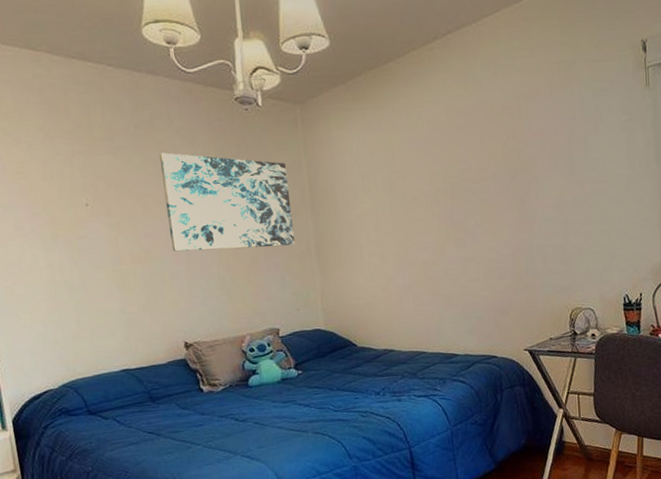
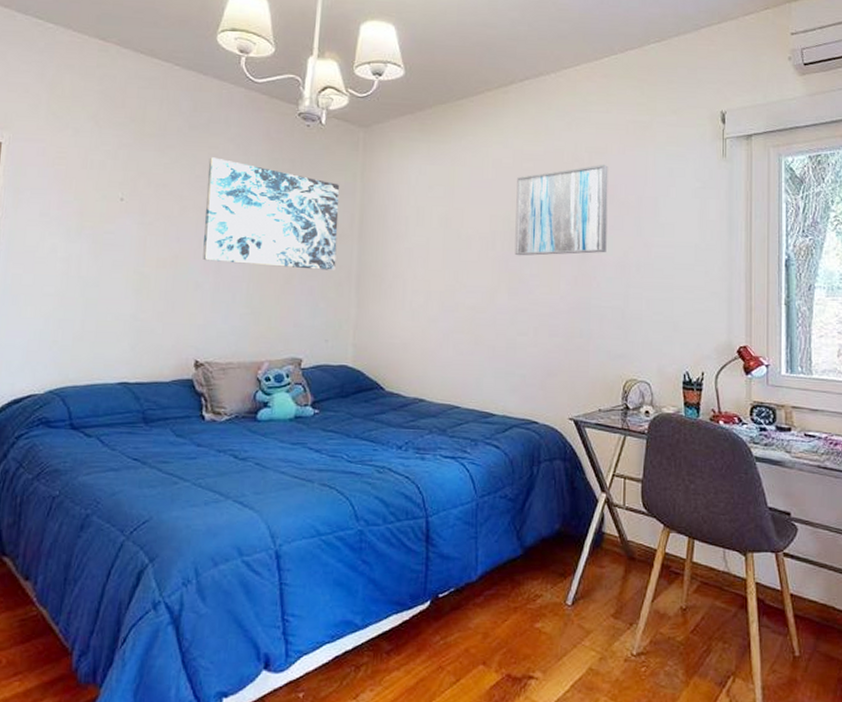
wall art: none [452,110,543,209] -> present [514,165,609,256]

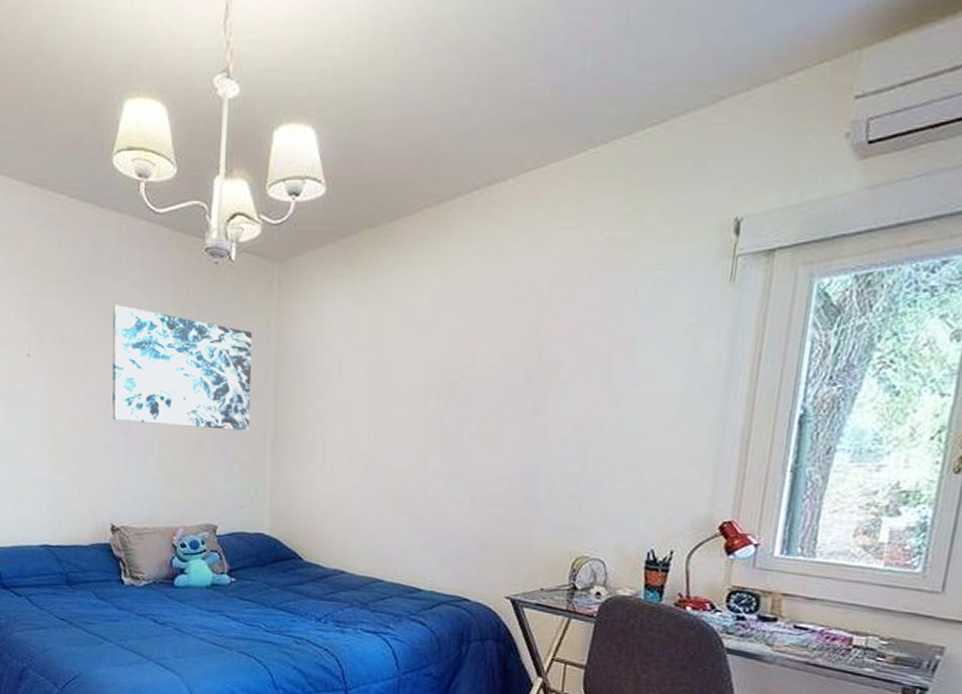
wall art: present [514,165,609,256] -> none [451,298,575,413]

